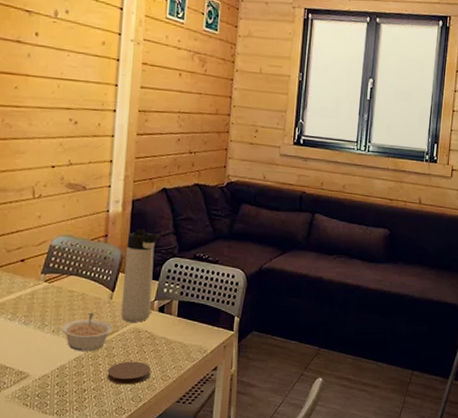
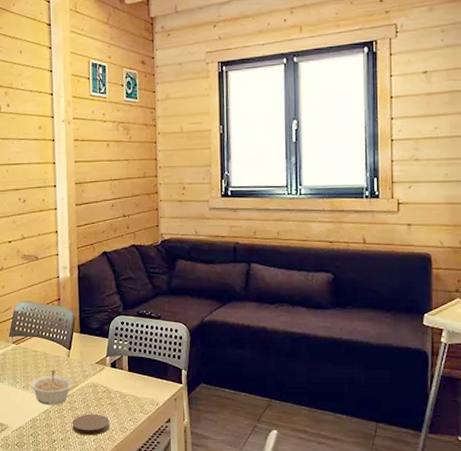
thermos bottle: present [120,229,159,322] -> none [77,291,105,378]

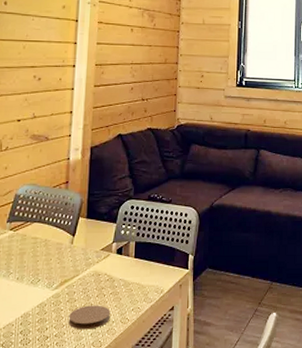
legume: present [30,369,73,405] -> none [25,258,74,298]

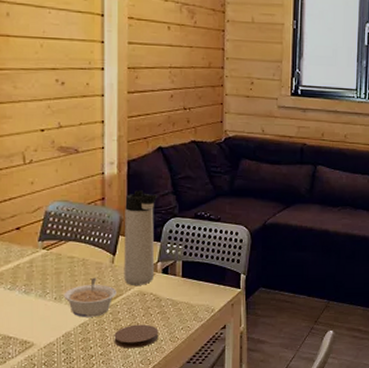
legume: none [25,258,74,298] -> present [63,277,117,317]
thermos bottle: none [81,174,116,266] -> present [124,190,158,285]

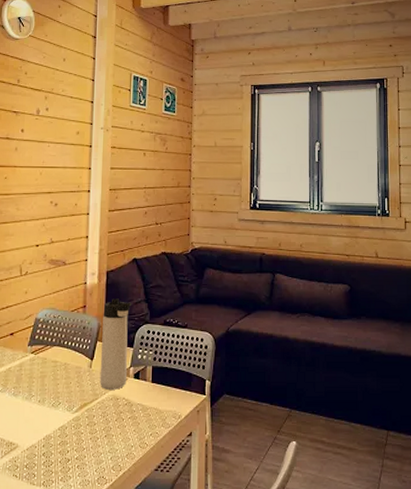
legume: present [63,277,117,317] -> none [46,381,93,420]
coaster: present [114,324,159,349] -> none [89,429,130,453]

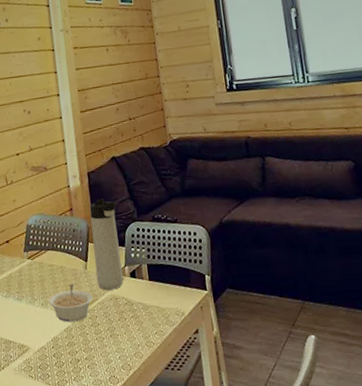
legume: none [46,381,93,420] -> present [48,283,93,322]

